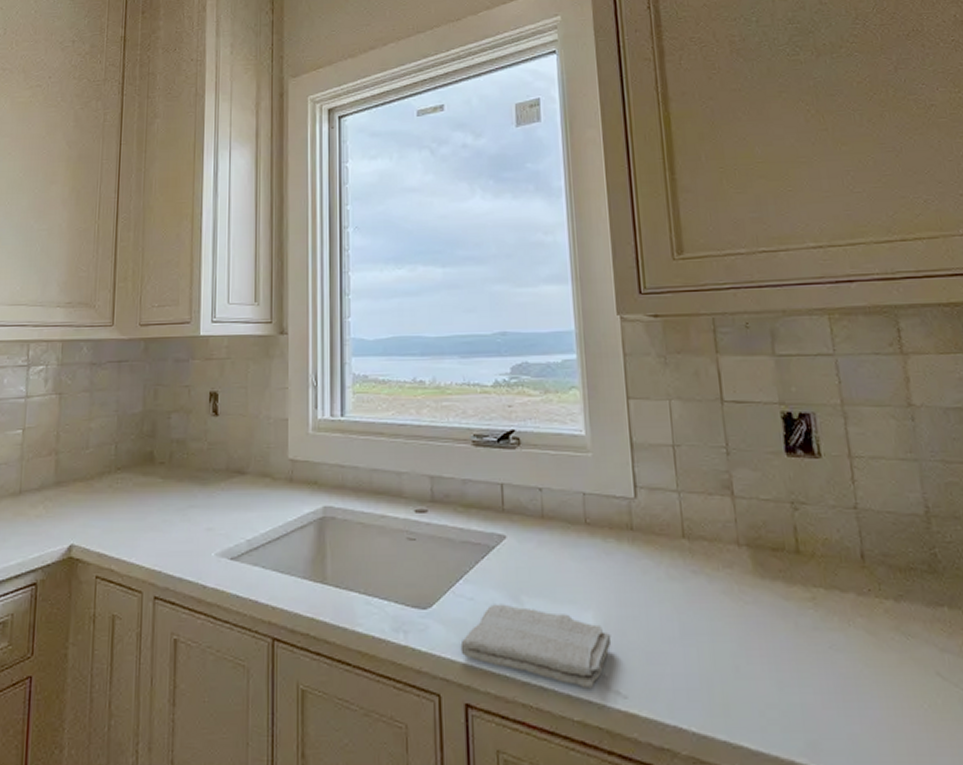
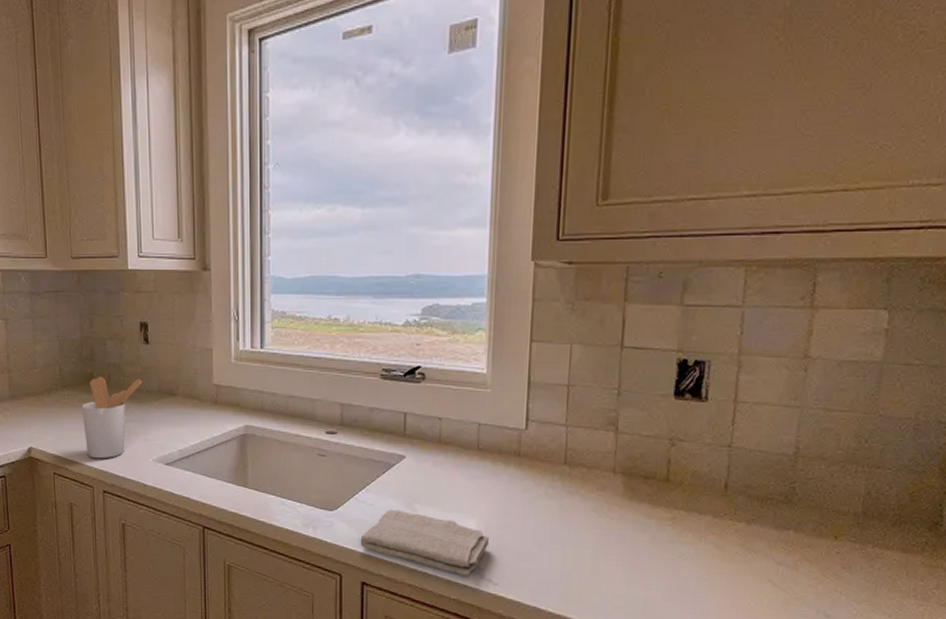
utensil holder: none [136,455,208,556] -> present [81,377,142,459]

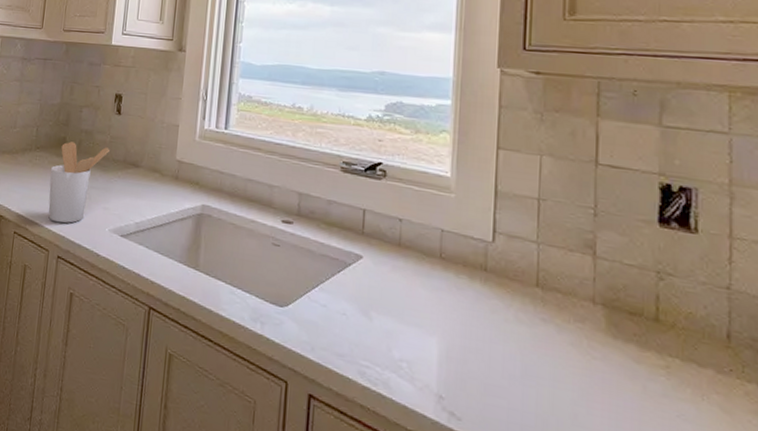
washcloth: present [360,509,490,576] -> none [309,314,453,405]

